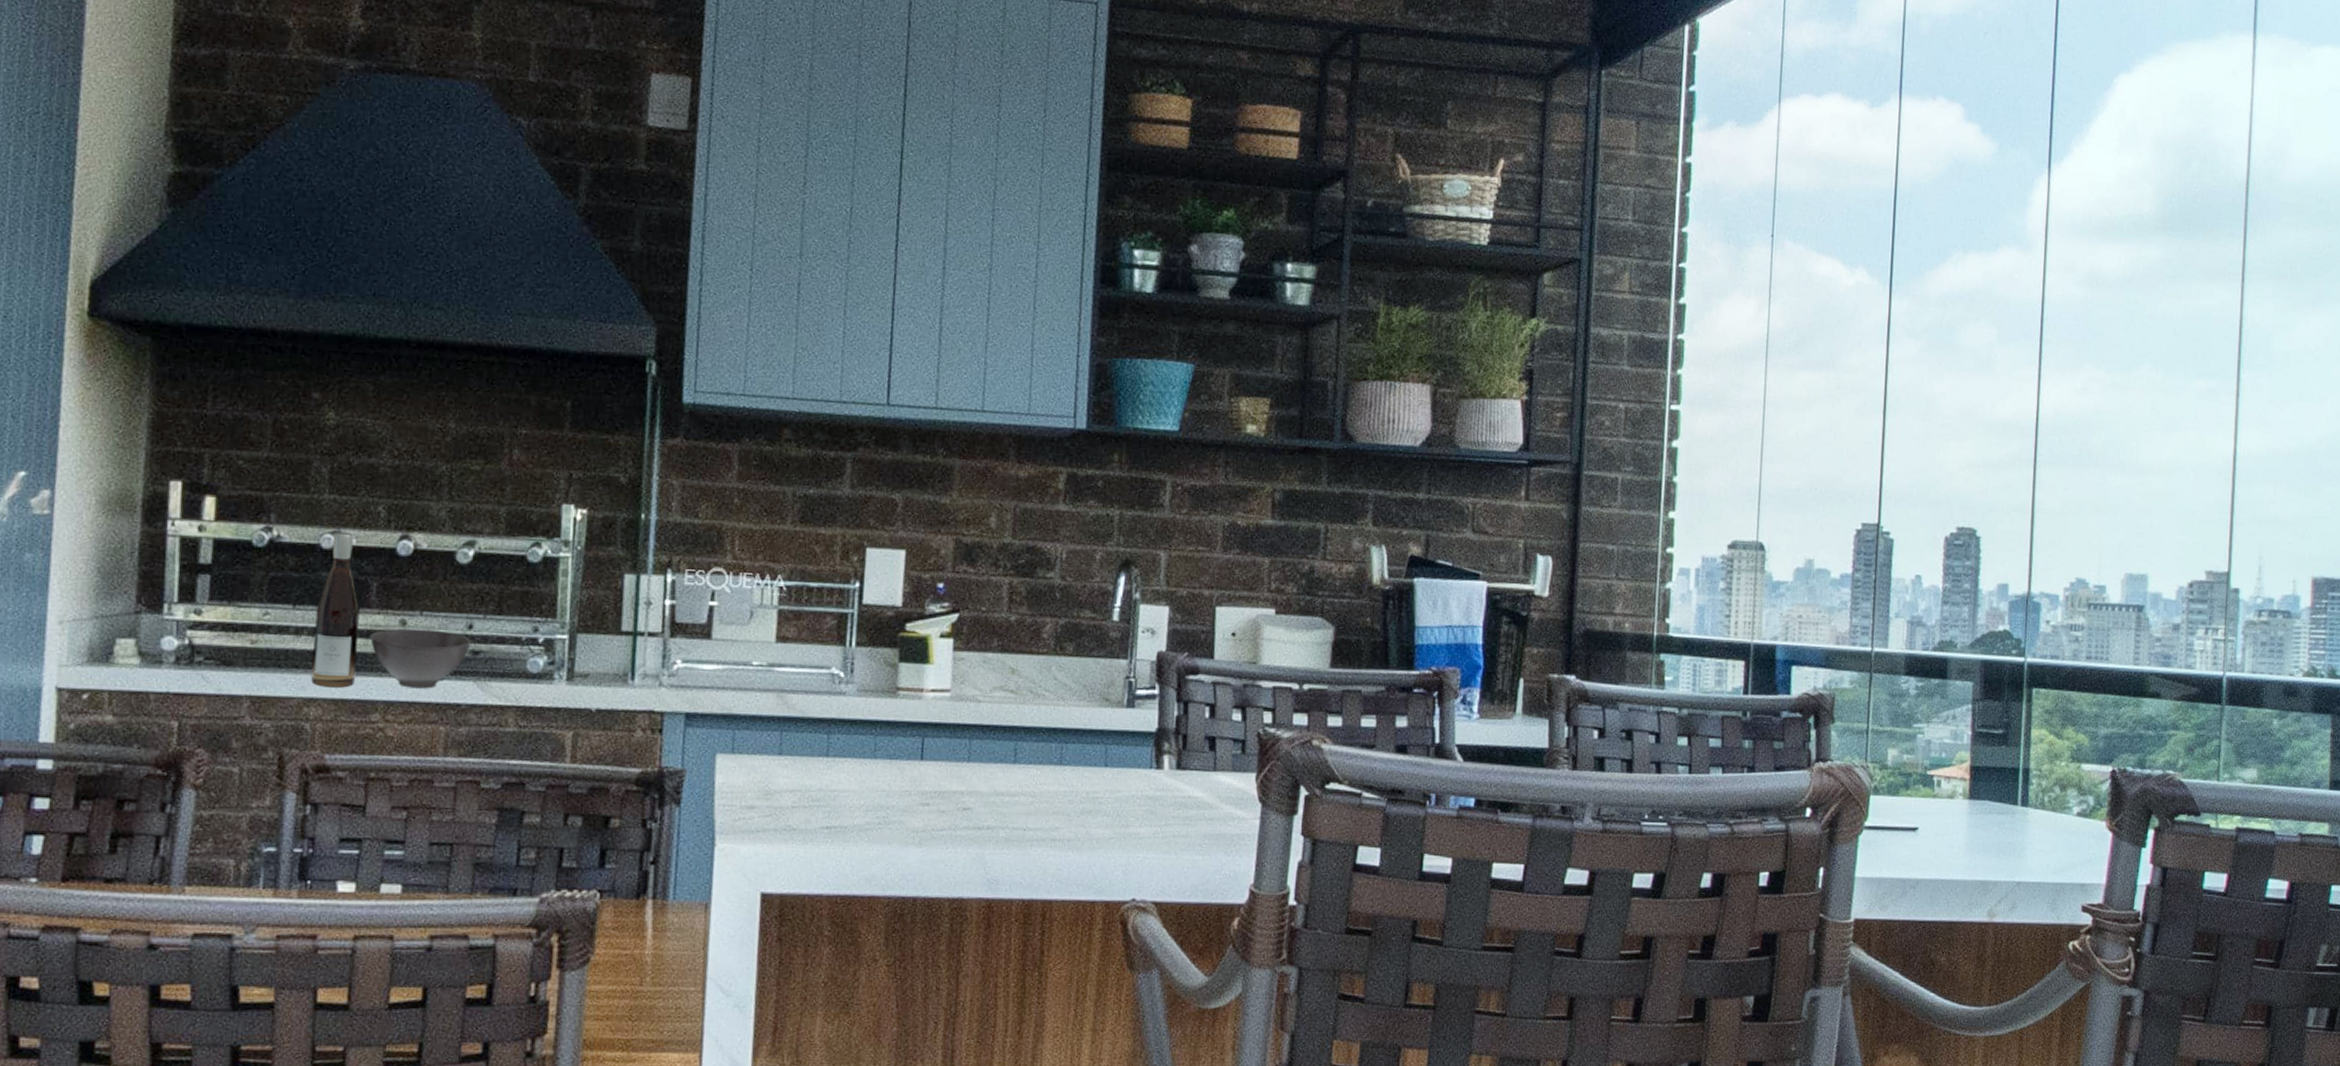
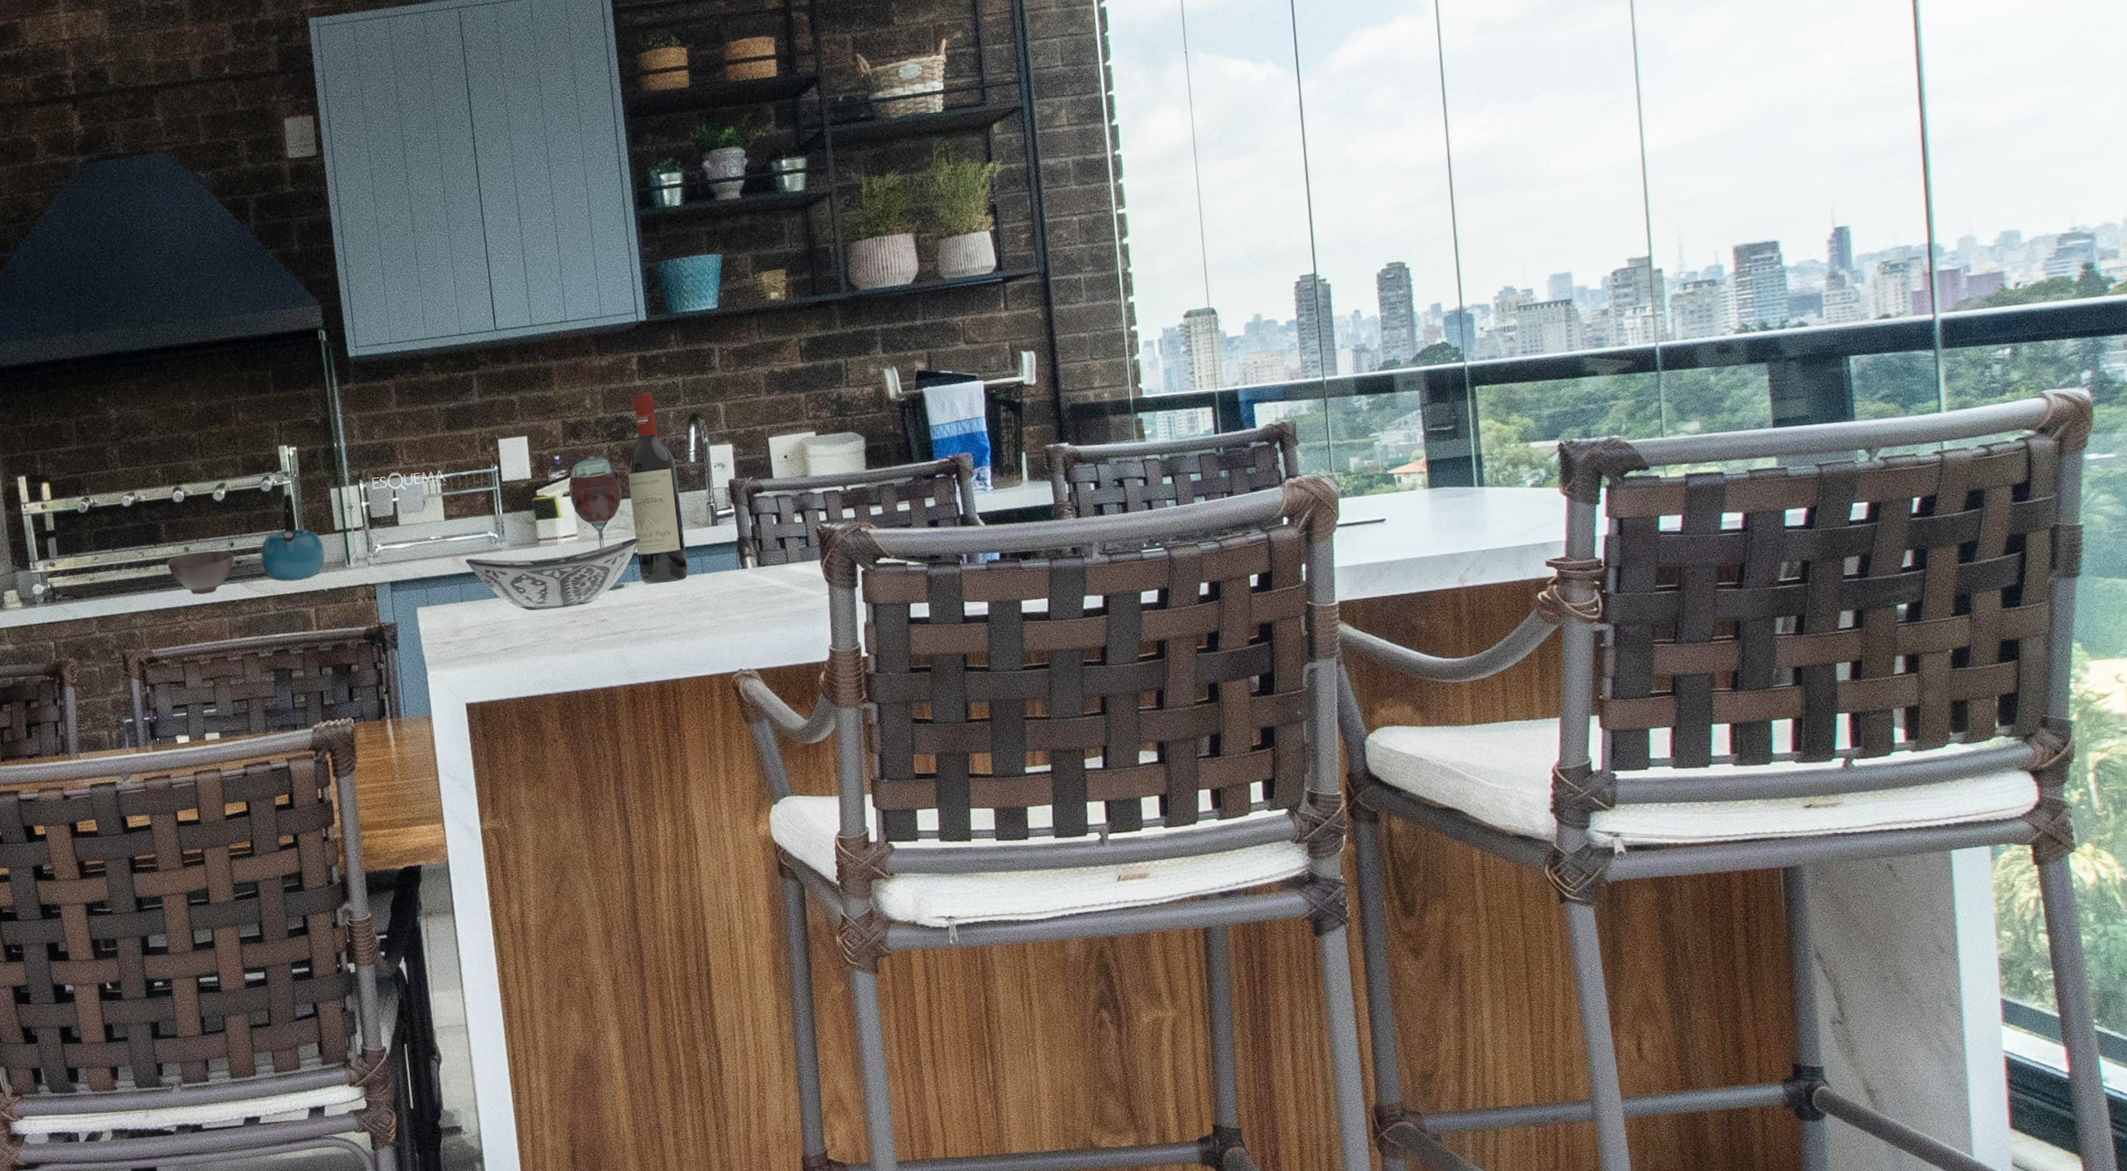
bottle: present [311,531,360,689] -> none [127,492,162,604]
kettle: none [508,570,602,692] -> present [260,494,326,582]
decorative bowl: none [793,699,1032,785] -> present [465,537,641,611]
wineglass: none [949,589,1019,772] -> present [569,454,629,591]
wine bottle: none [1023,521,1094,772] -> present [627,393,688,585]

